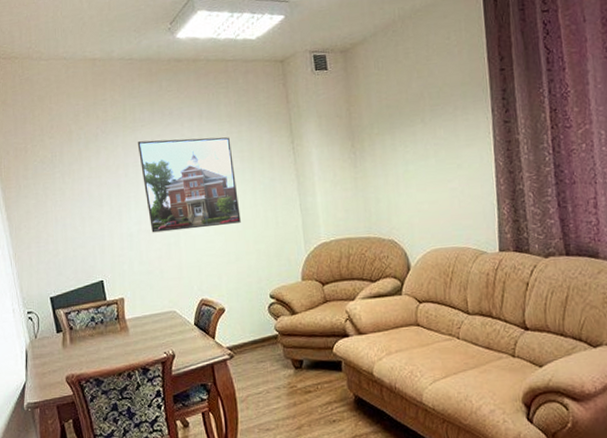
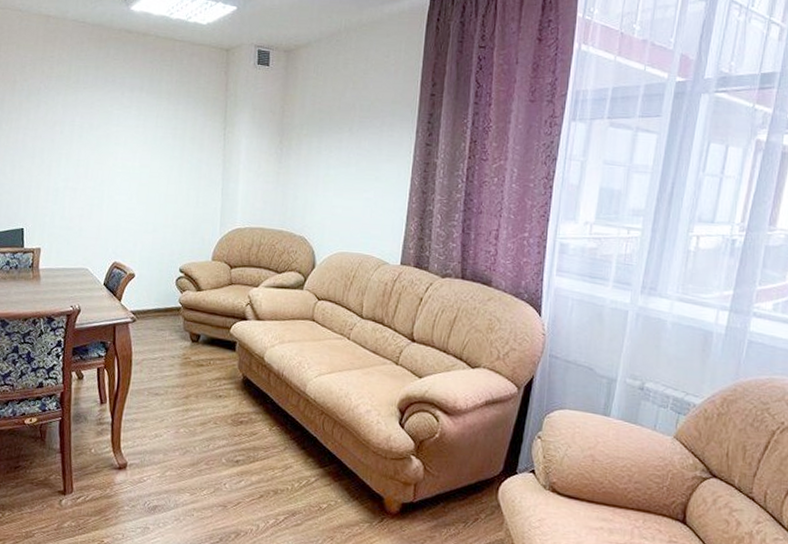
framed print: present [137,137,241,233] -> none [77,102,166,196]

